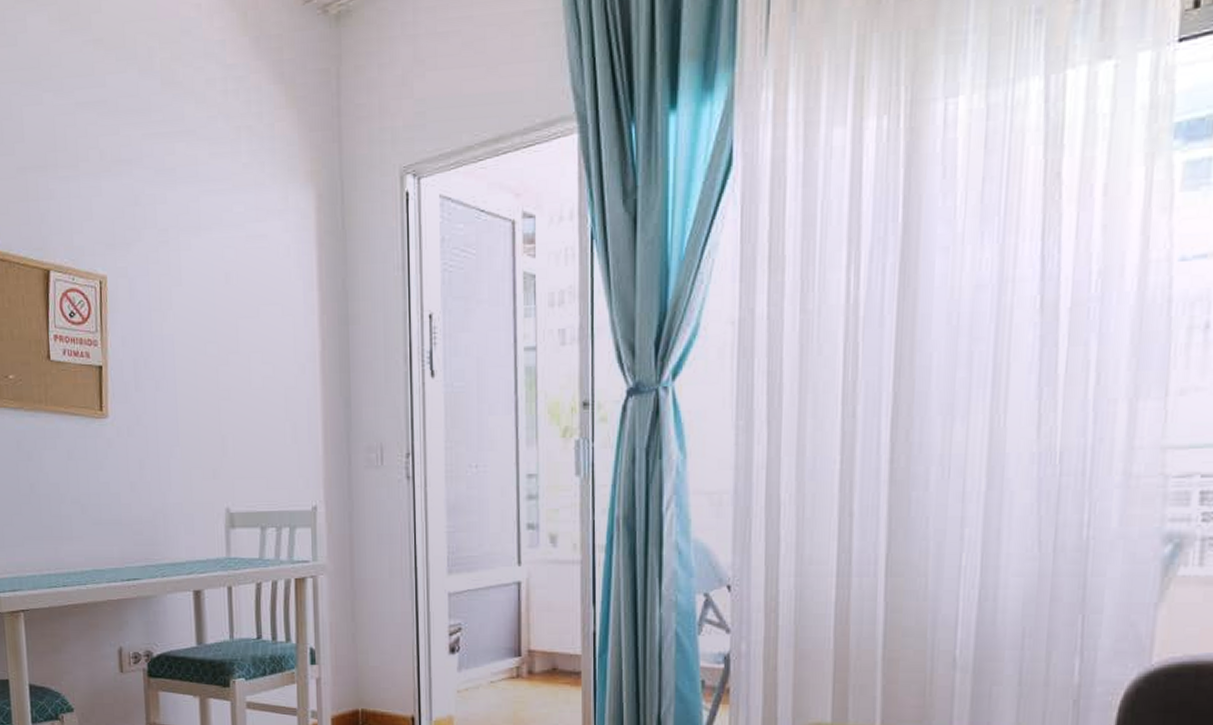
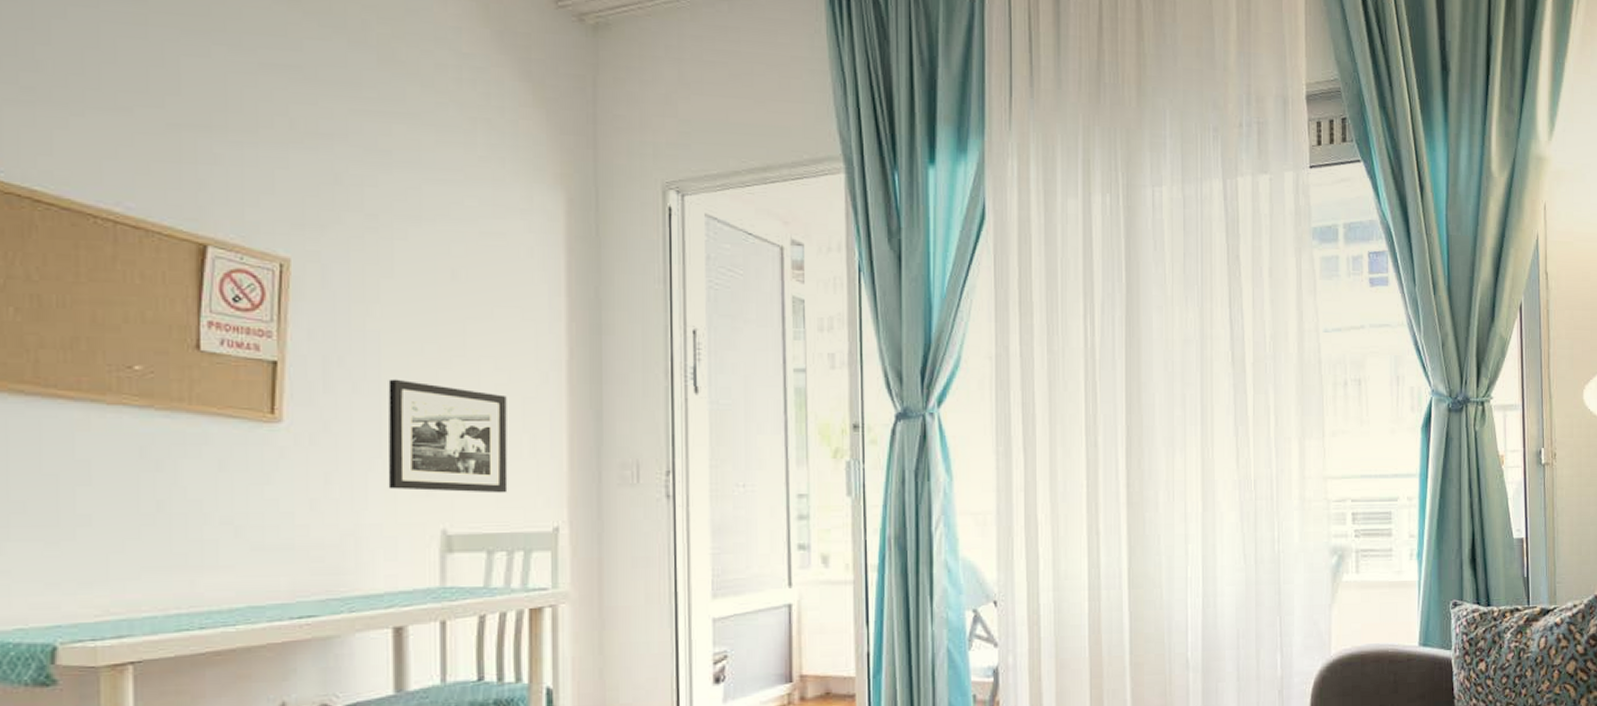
picture frame: none [181,376,275,476] -> present [388,379,508,493]

